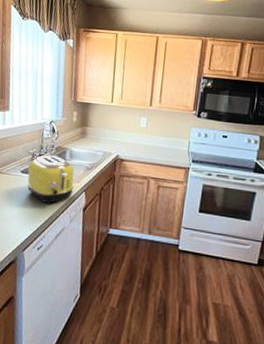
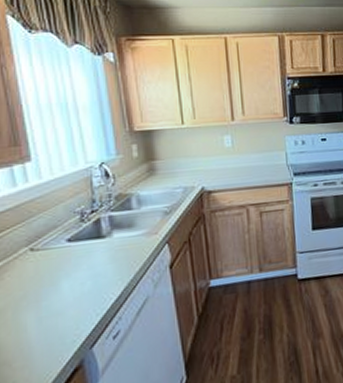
toaster: present [26,155,75,203] -> none [78,207,151,273]

